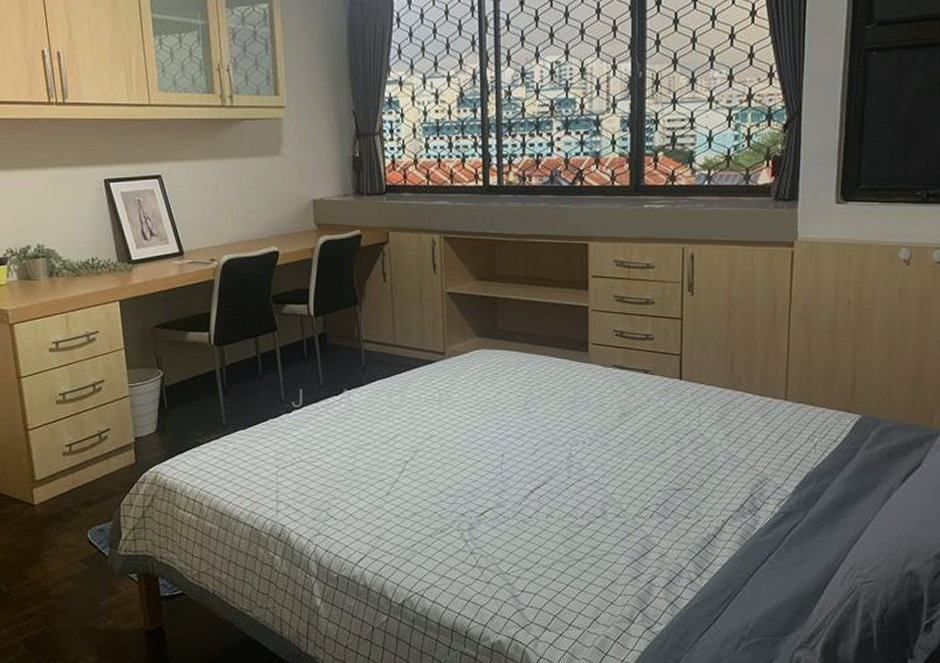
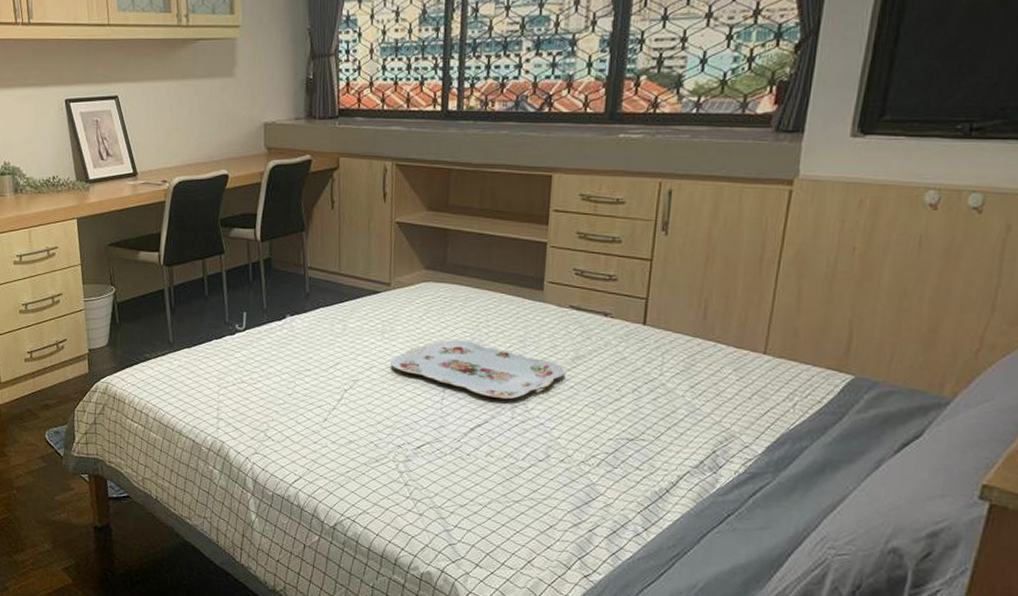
serving tray: none [450,405,613,460] -> present [391,340,565,400]

